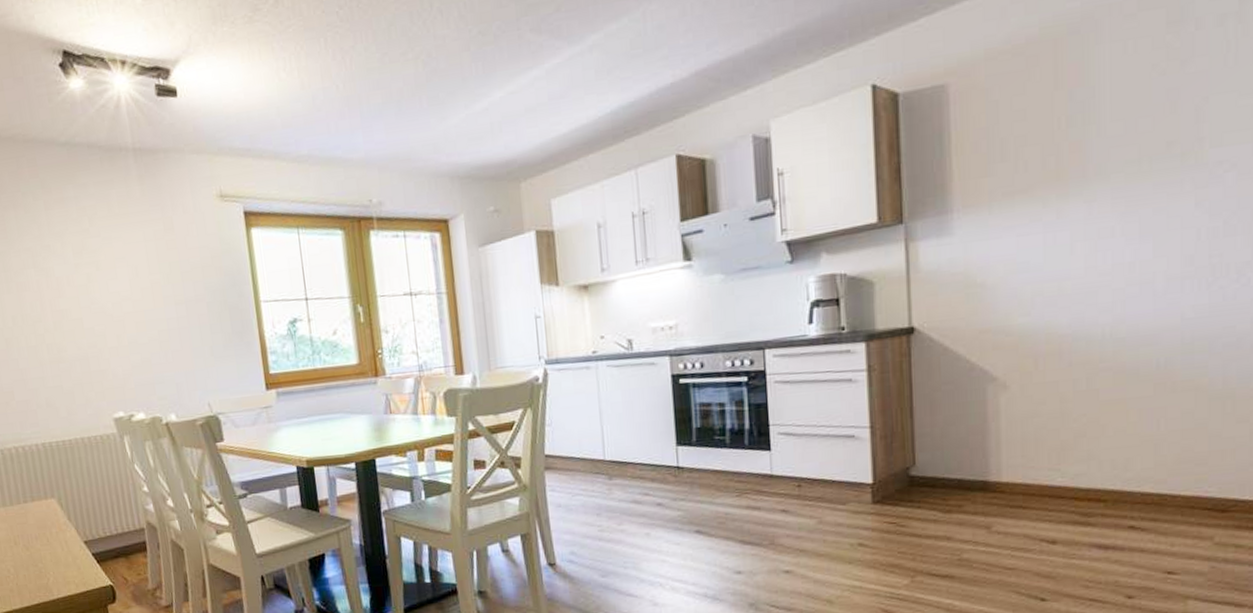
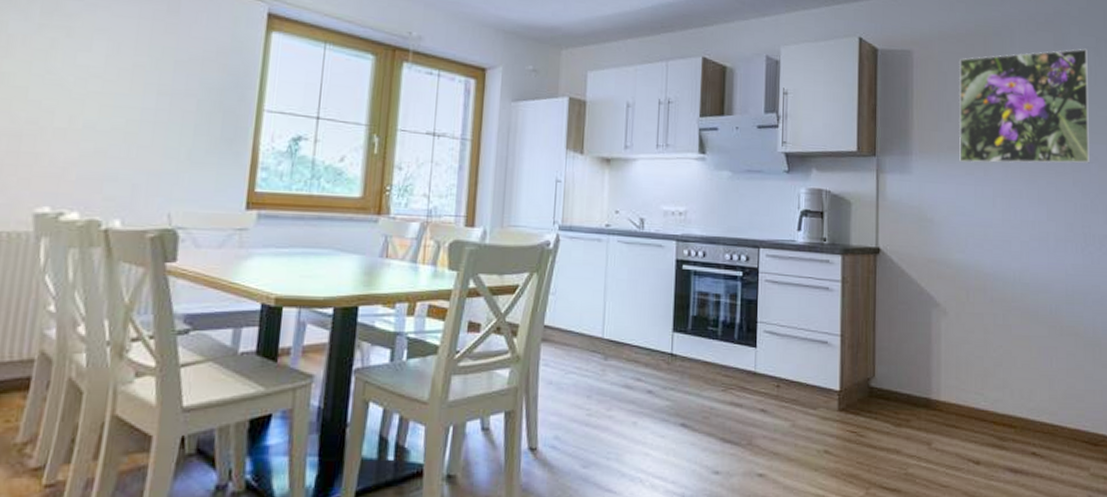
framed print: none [1016,16,1224,208] -> present [958,48,1090,164]

